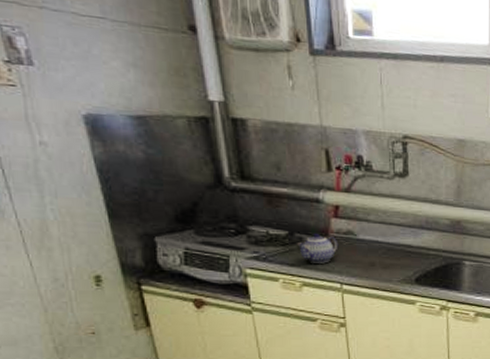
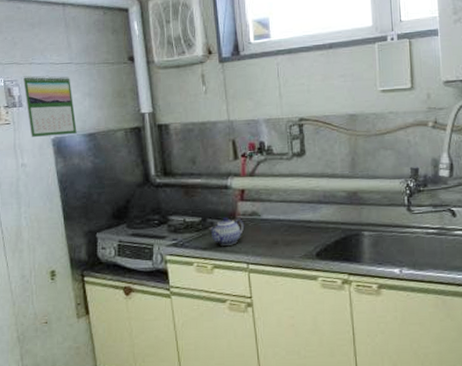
calendar: none [31,23,119,114] -> present [23,75,77,137]

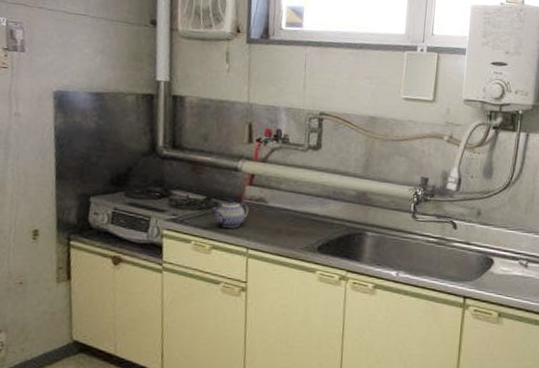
calendar: present [23,75,77,137] -> none [29,20,84,91]

